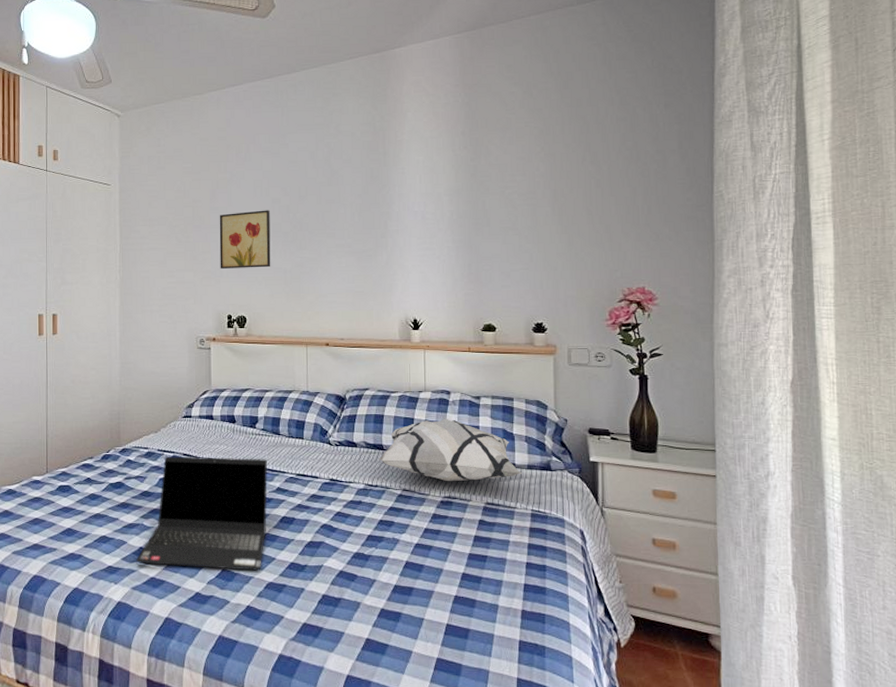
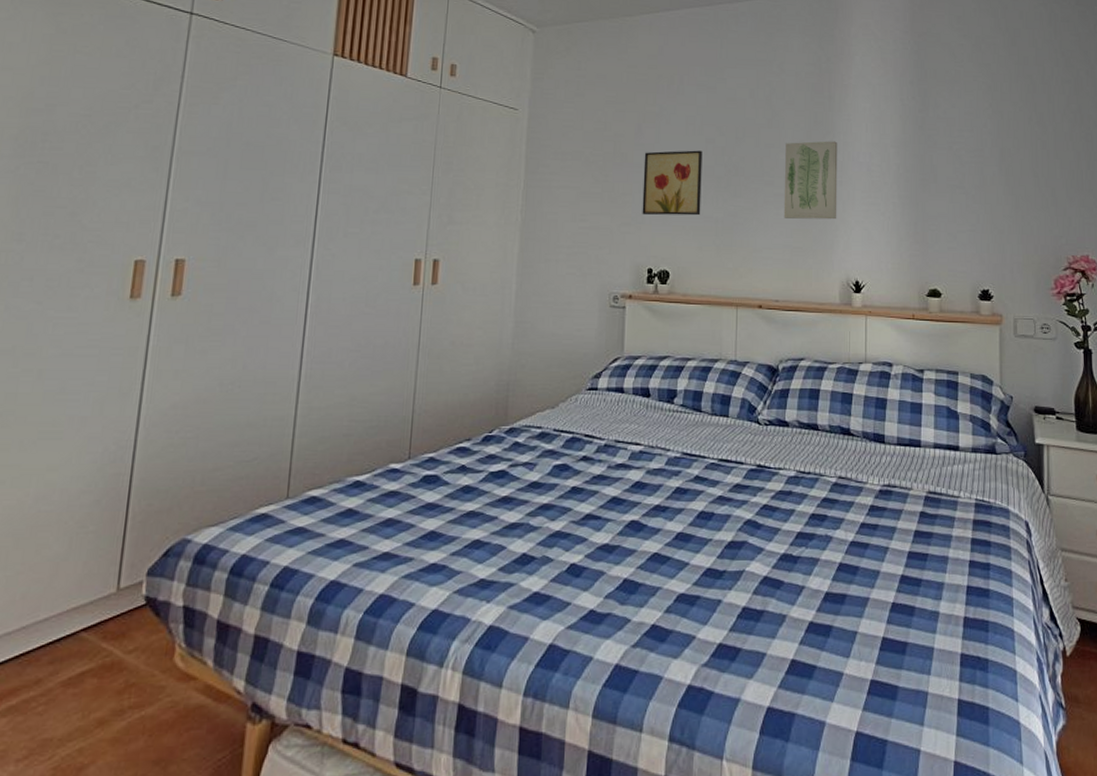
laptop computer: present [136,456,268,571] -> none [517,437,685,580]
wall art: none [344,193,395,266] -> present [783,141,838,220]
decorative pillow: present [378,418,522,482] -> none [812,394,966,468]

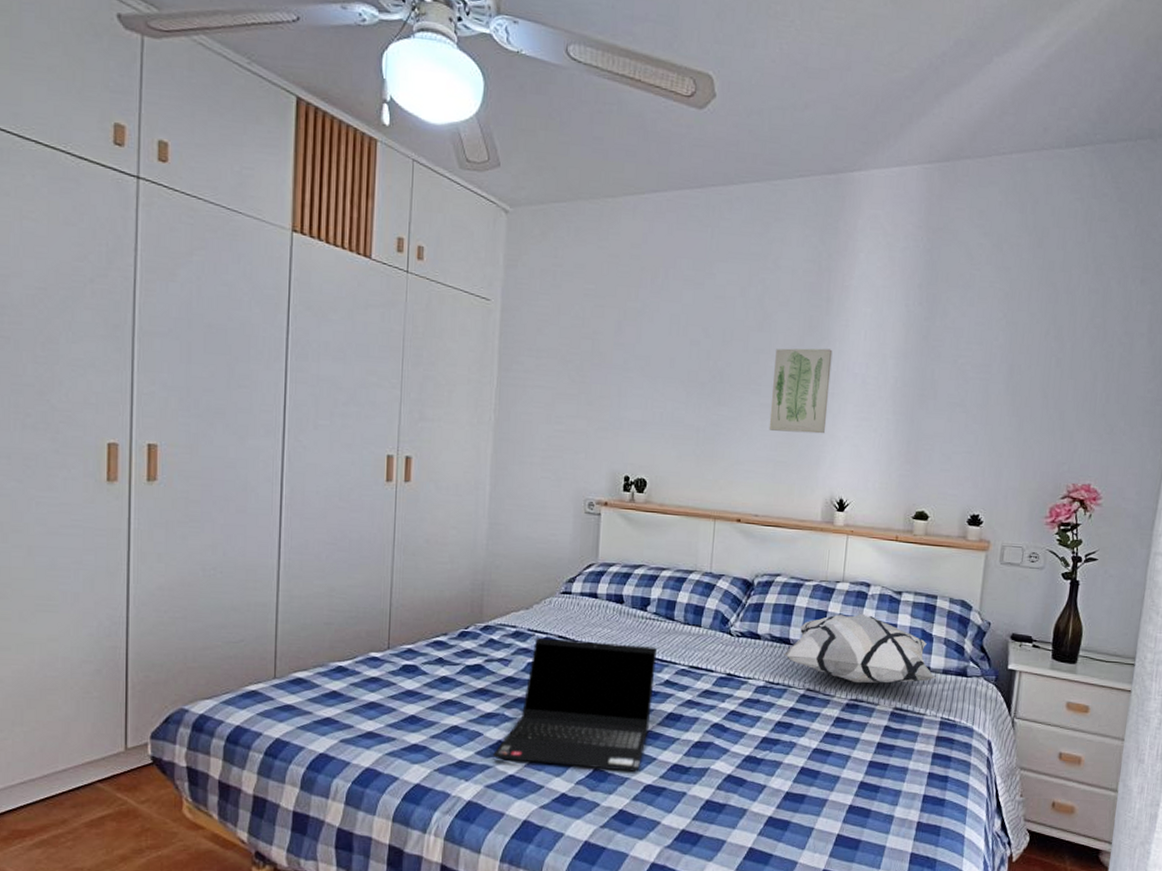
laptop computer: none [517,437,685,580] -> present [493,637,657,771]
wall art: present [642,150,703,216] -> none [620,352,686,424]
decorative pillow: none [812,394,966,468] -> present [783,613,936,684]

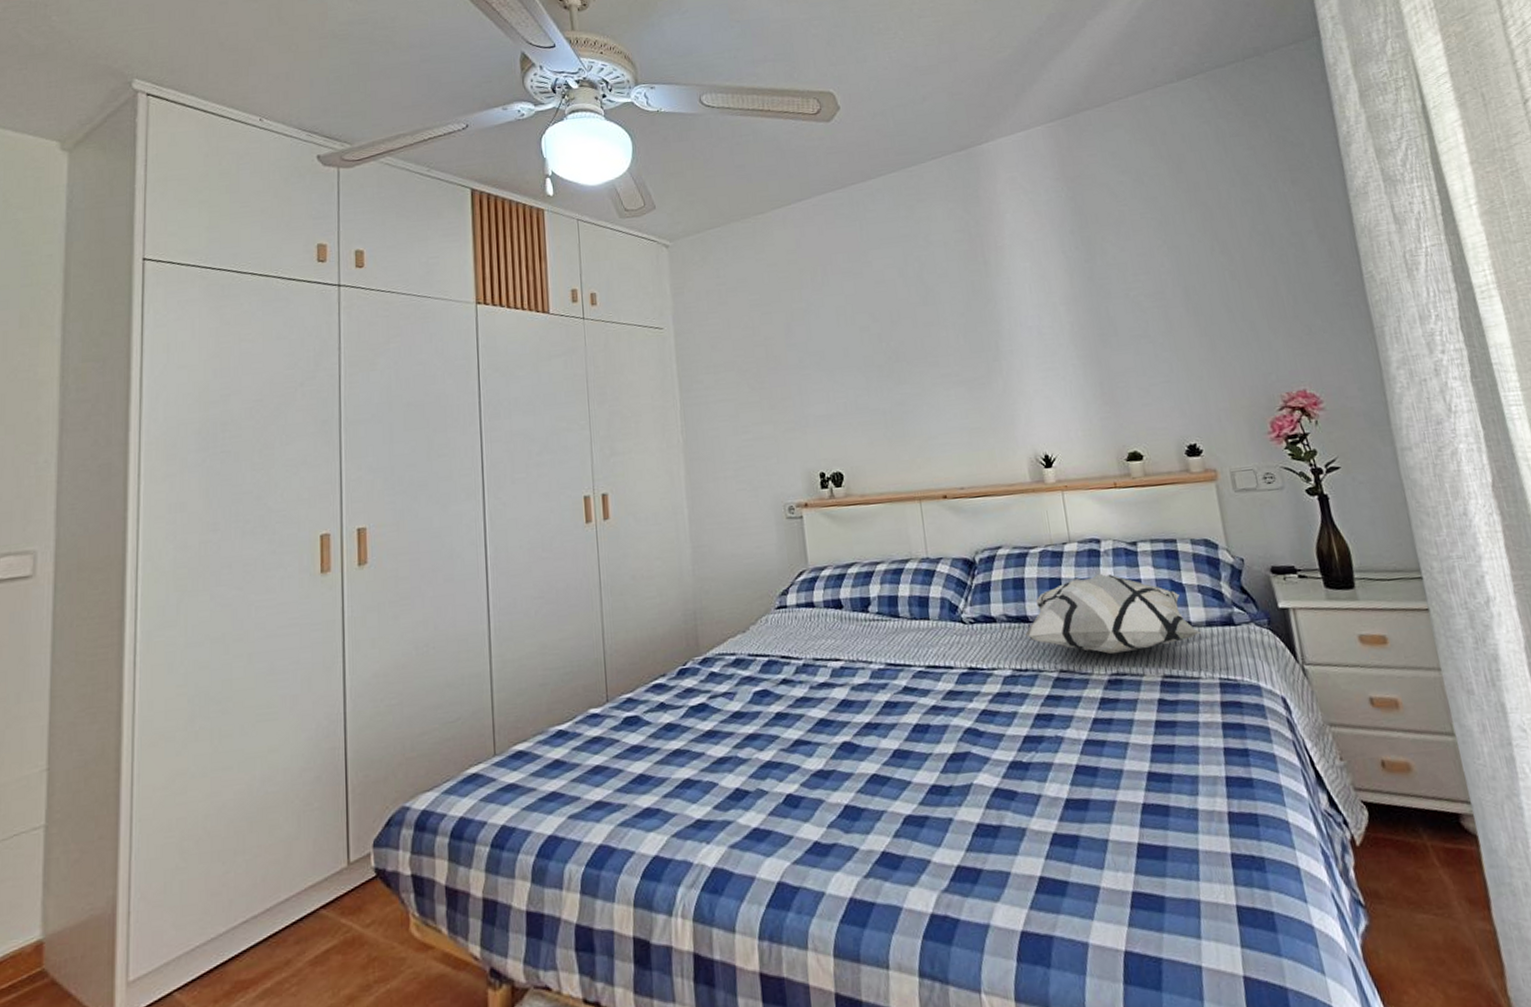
laptop computer: present [493,637,657,771] -> none [732,651,897,811]
wall art: present [768,348,833,434] -> none [945,308,1014,399]

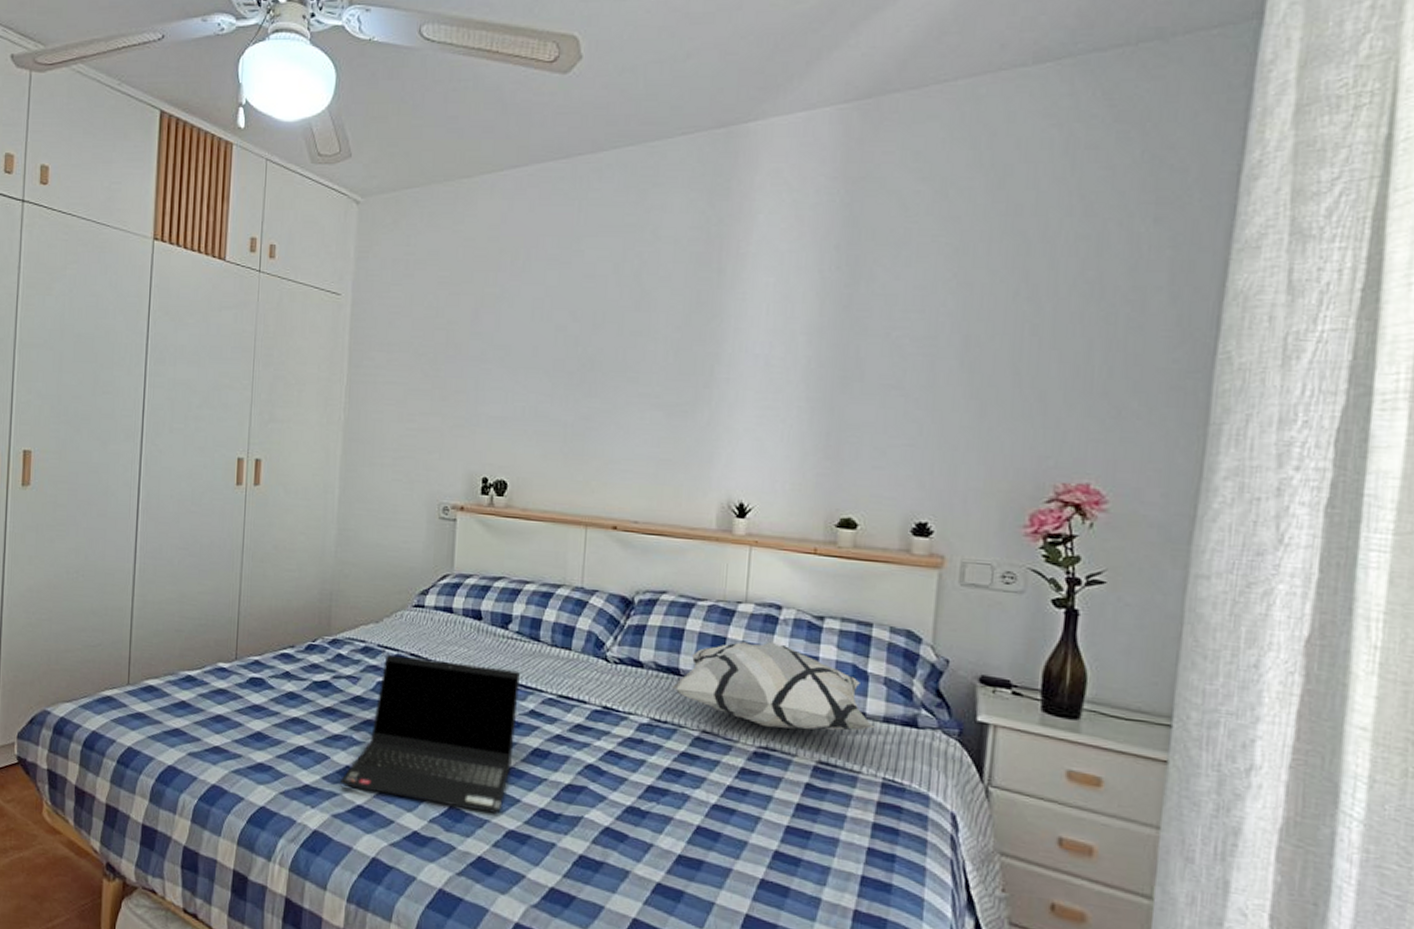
laptop computer: none [732,651,897,811] -> present [340,654,520,813]

